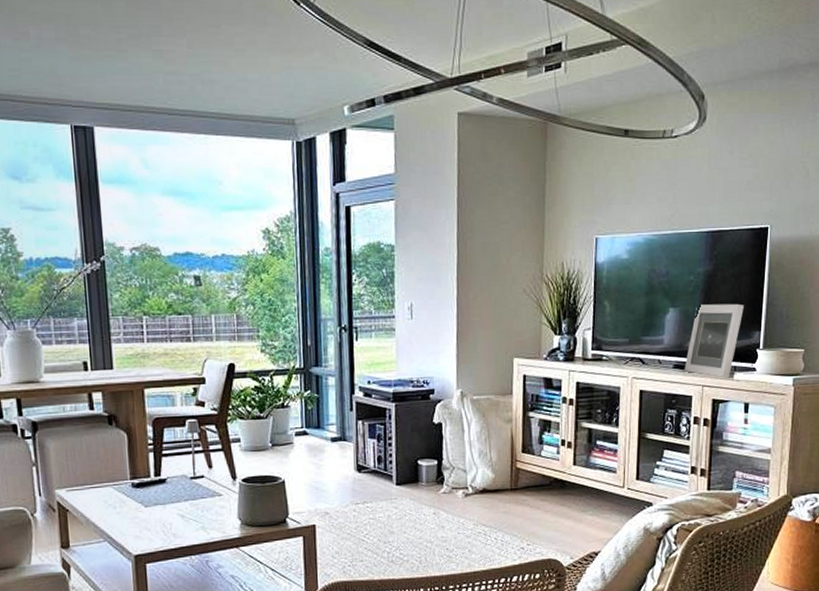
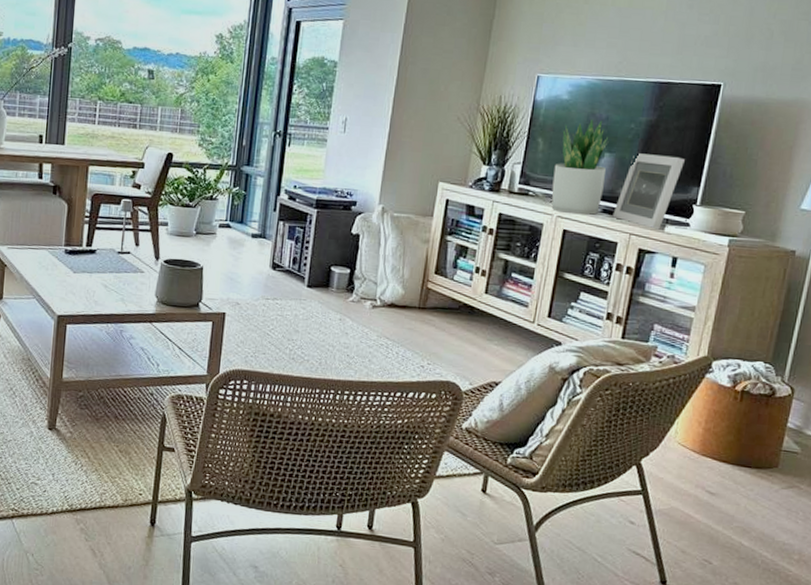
planter: none [623,275,672,374] -> present [551,118,609,216]

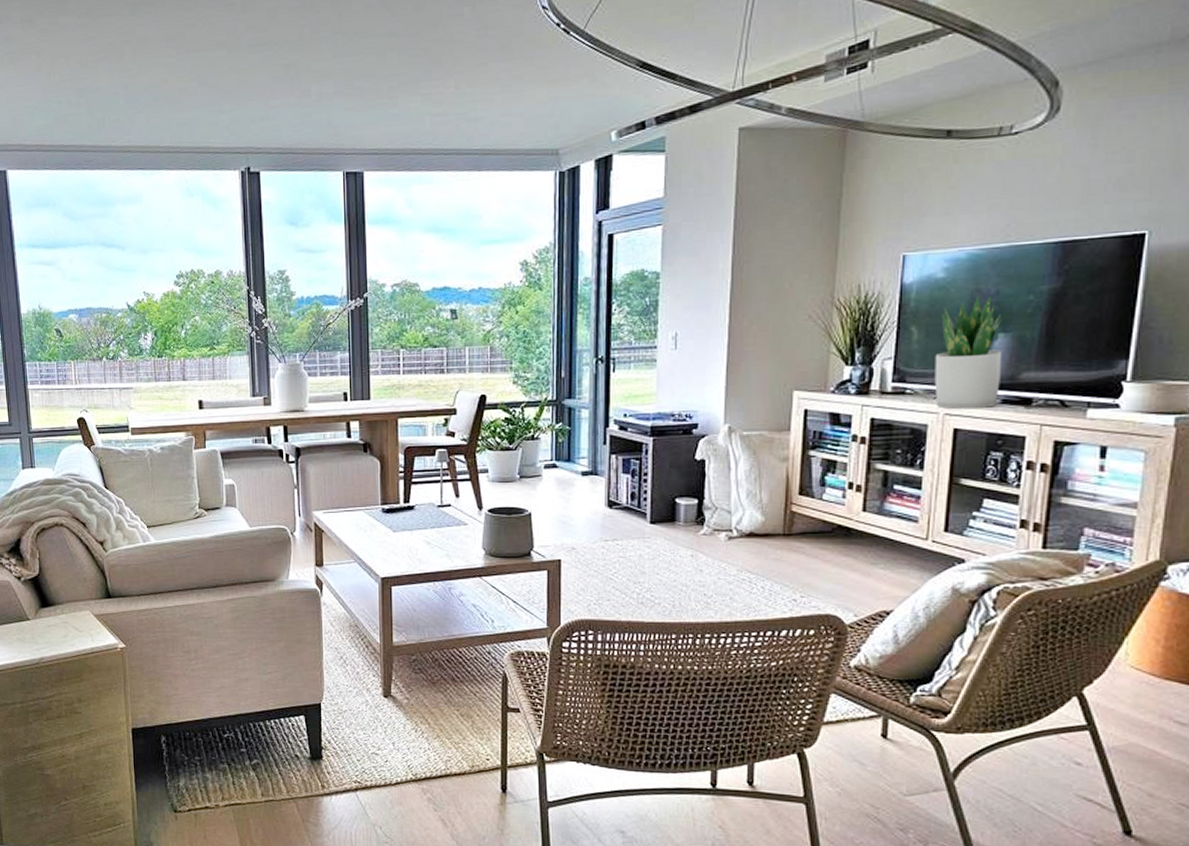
picture frame: present [612,153,685,230] -> none [1016,326,1105,416]

